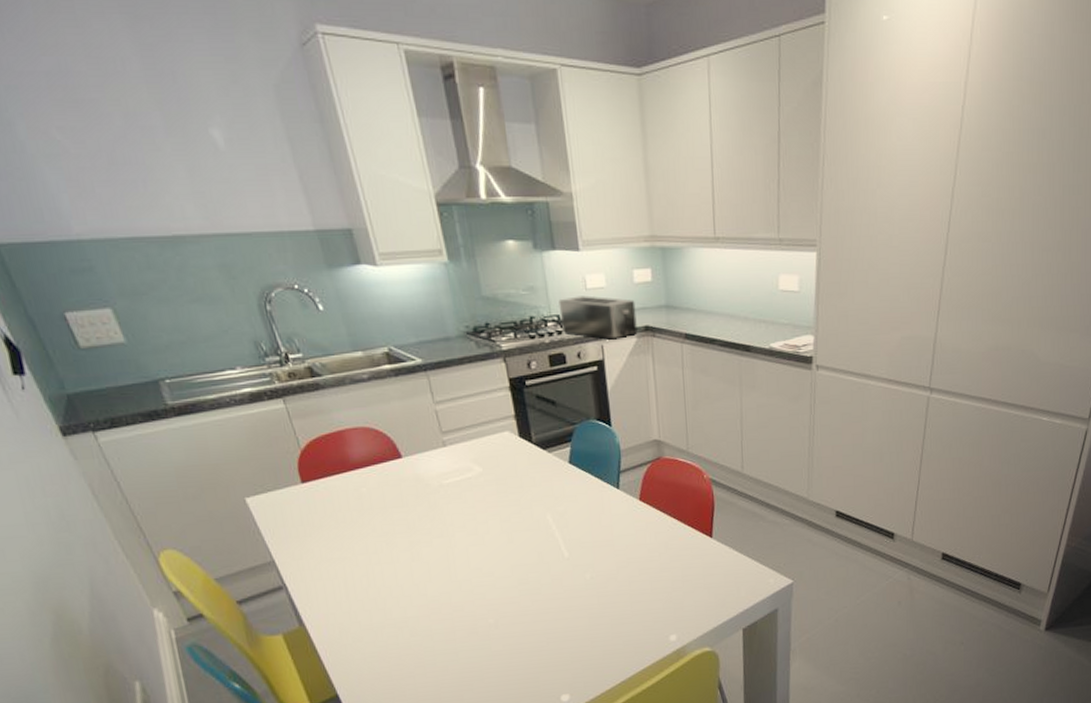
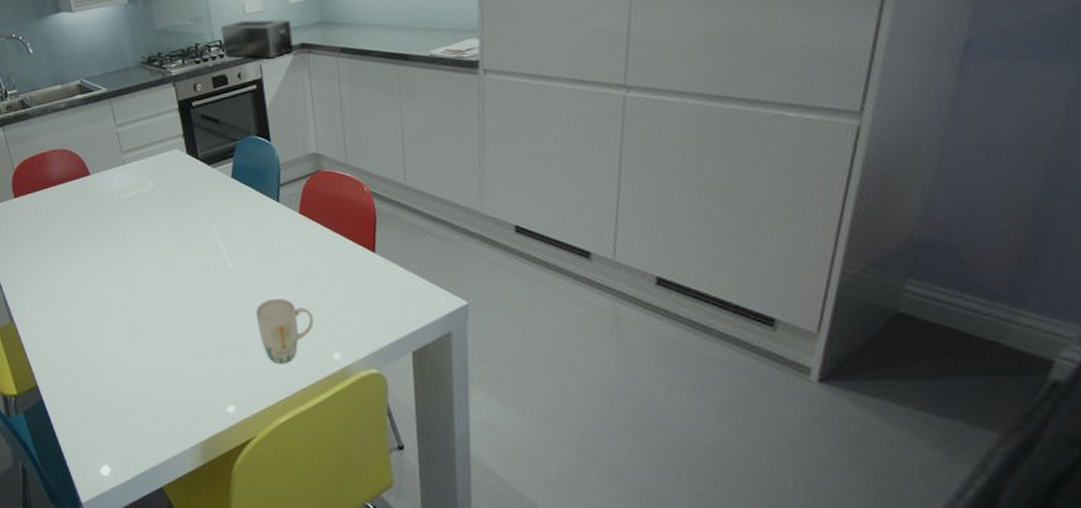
mug: none [593,585,652,649] -> present [256,298,314,363]

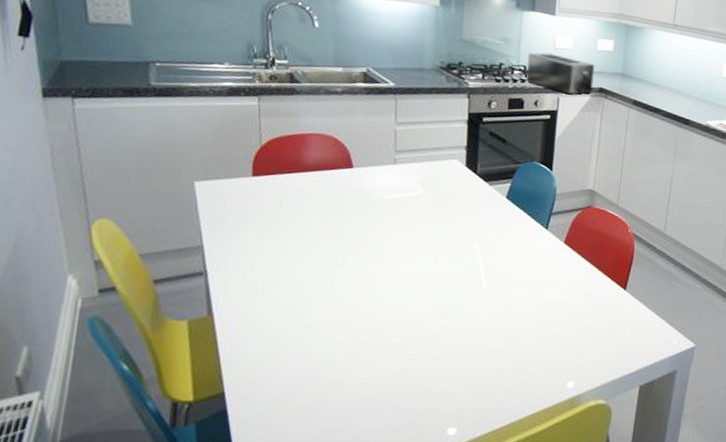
mug: present [256,298,314,363] -> none [499,322,556,388]

